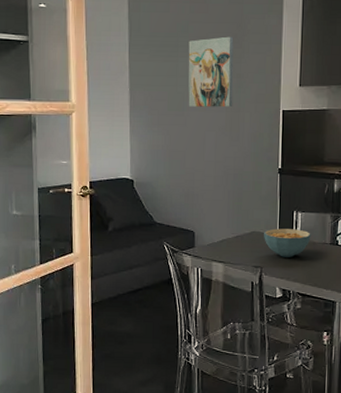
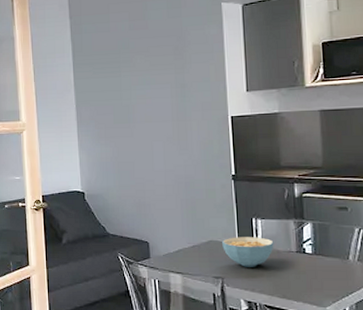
wall art: present [188,36,234,108] -> none [130,49,179,119]

